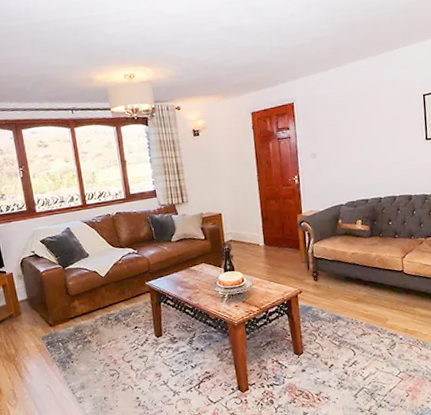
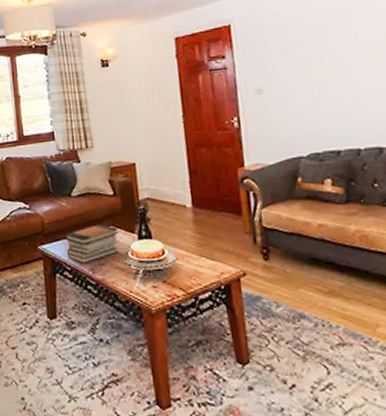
book stack: none [167,262,209,293] -> present [65,224,119,263]

